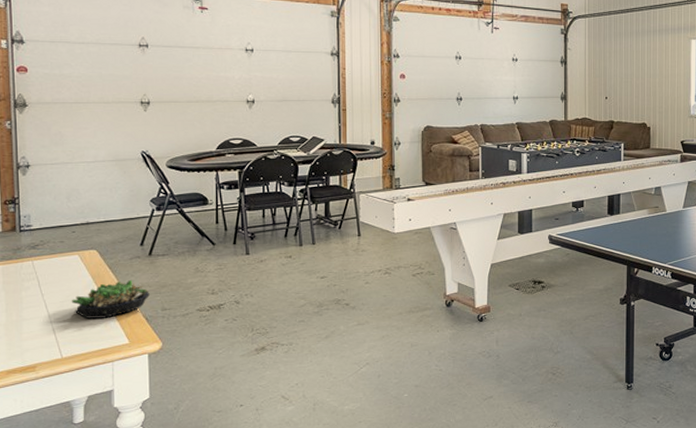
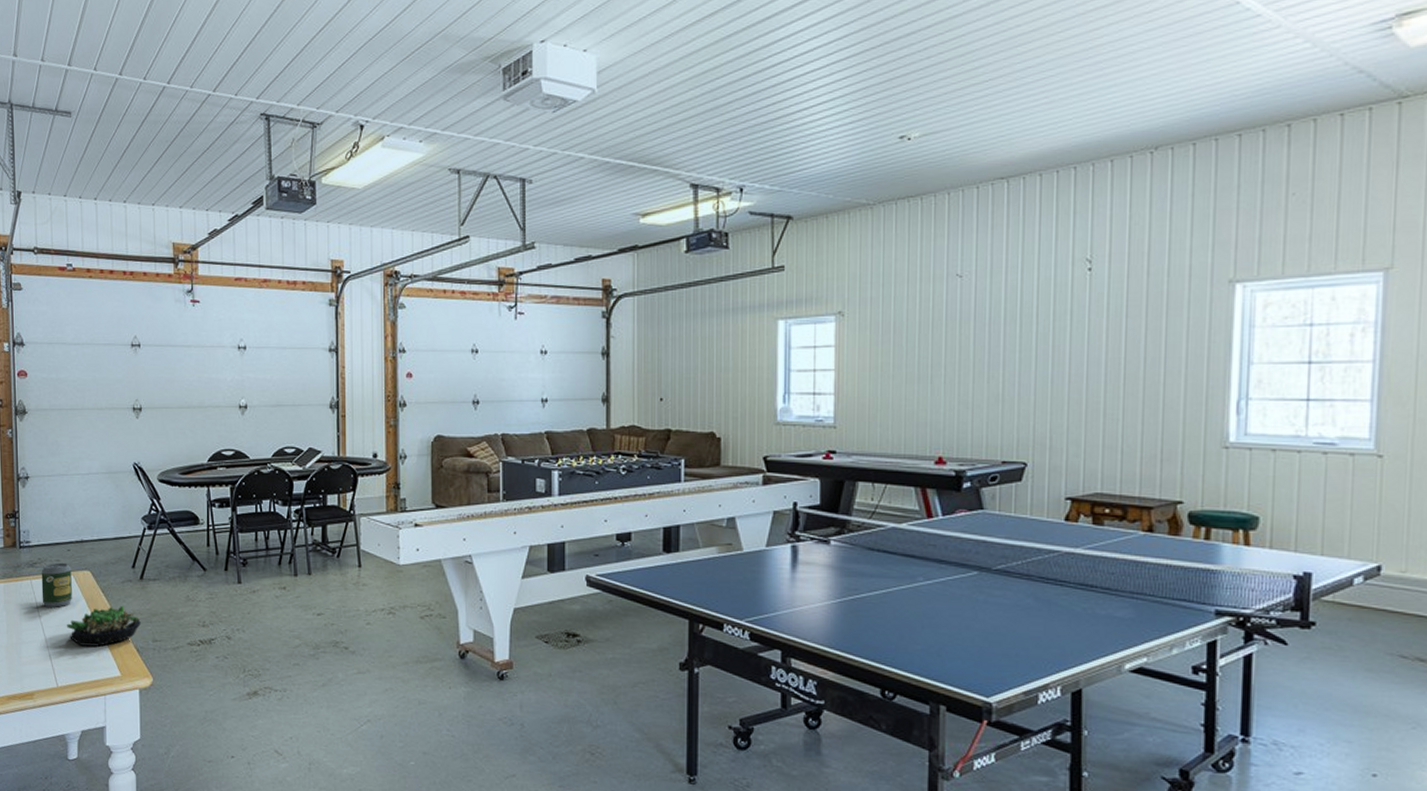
soda can: none [44,243,77,285] -> present [41,562,72,607]

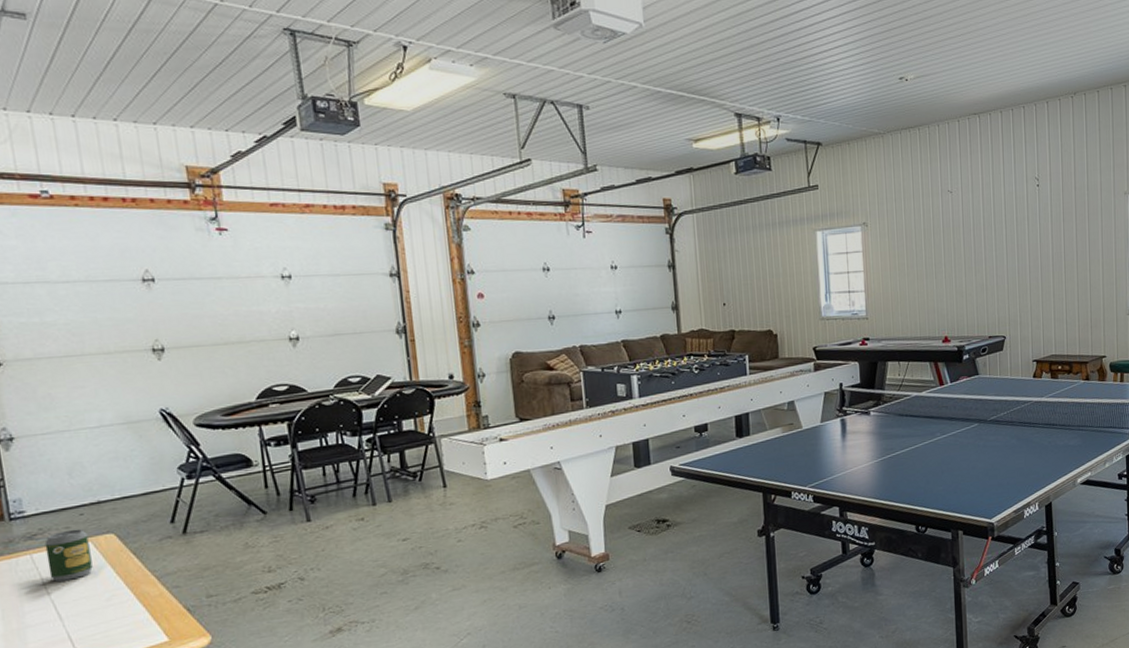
succulent plant: present [66,605,141,647] -> none [87,564,189,617]

